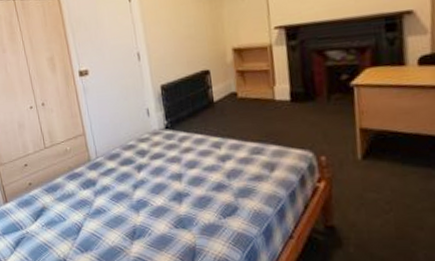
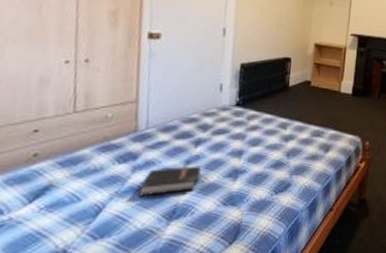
hardback book: none [102,190,148,218] -> present [138,165,201,197]

